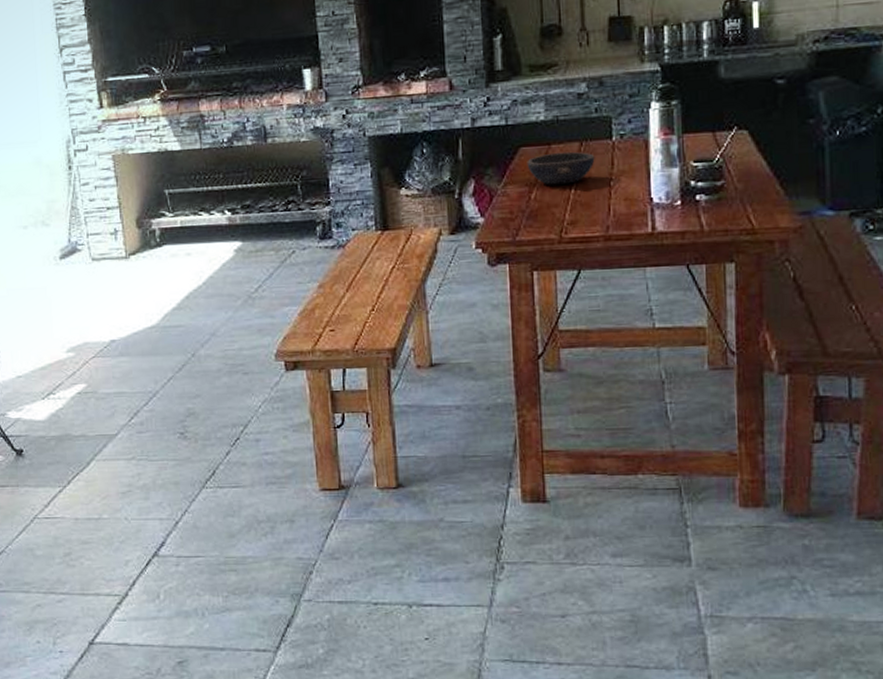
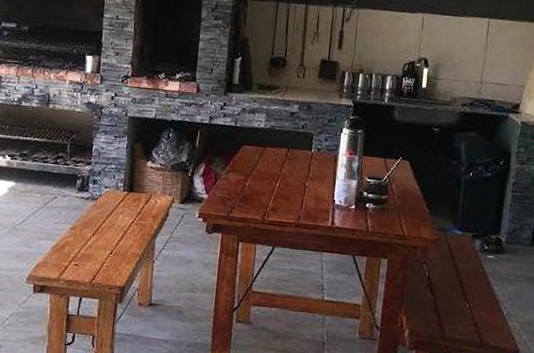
bowl: present [527,151,595,185] -> none [246,153,297,179]

